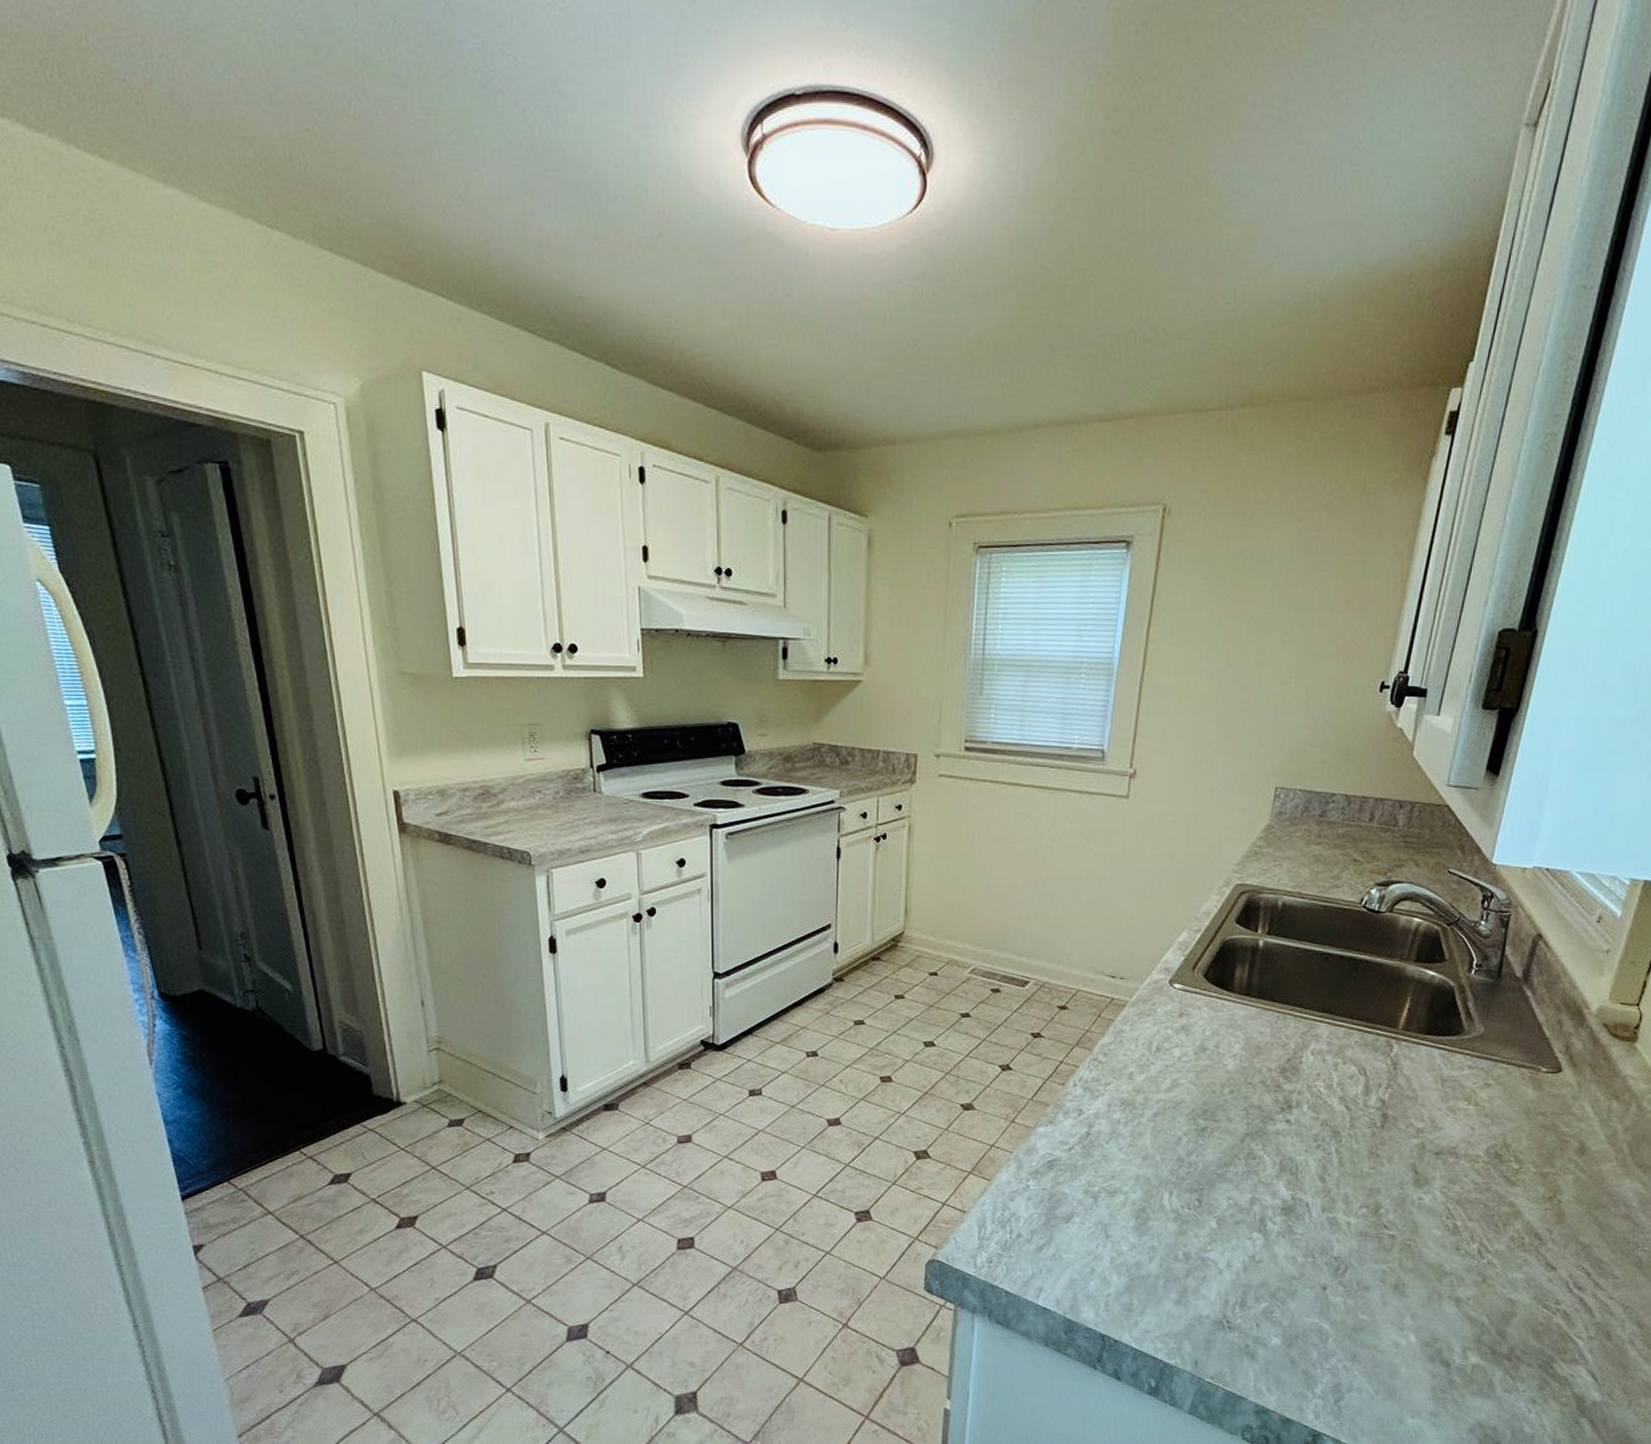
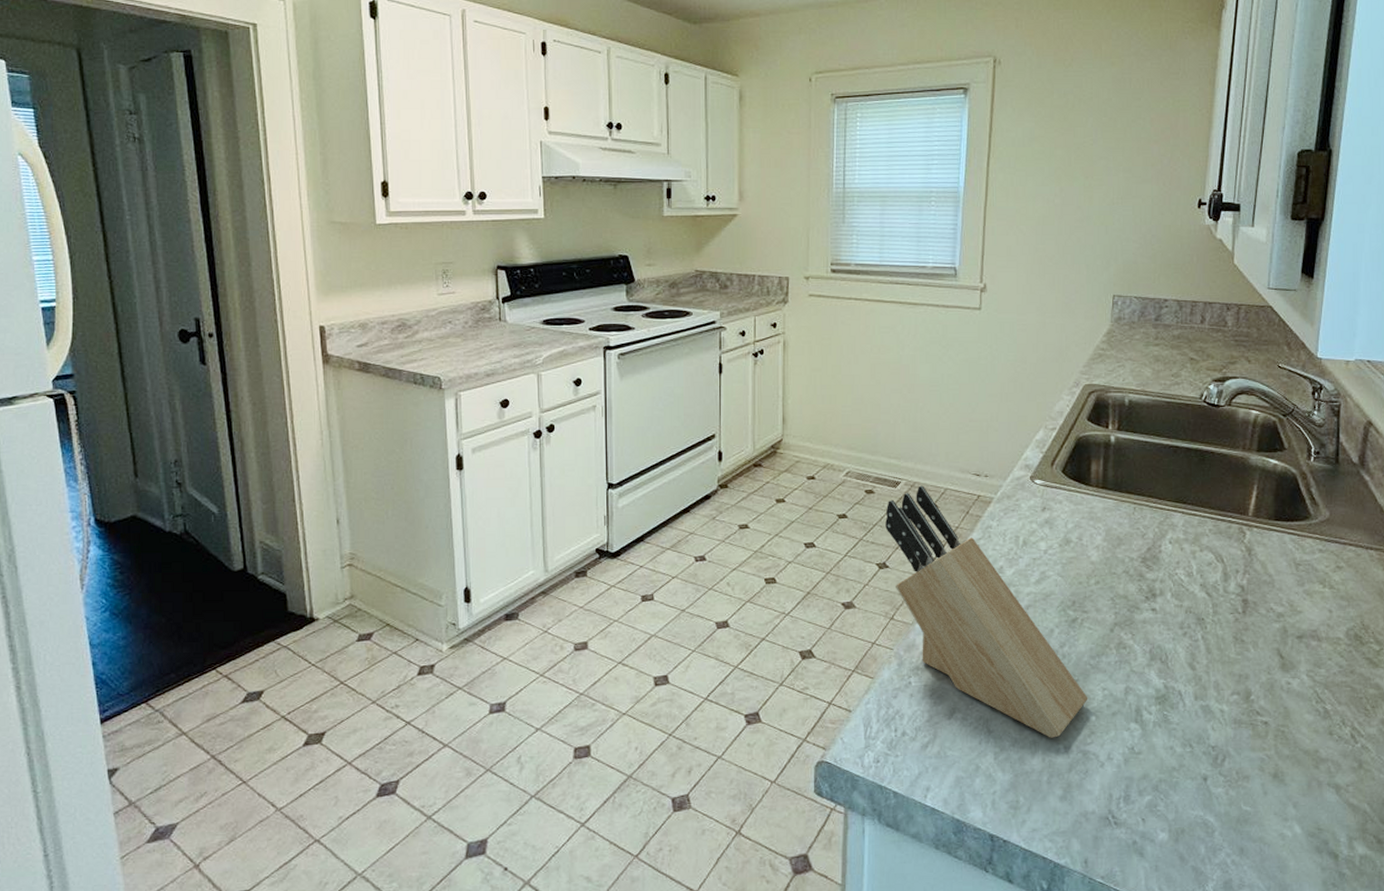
knife block: none [1011,986,1212,1244] -> present [885,485,1088,738]

